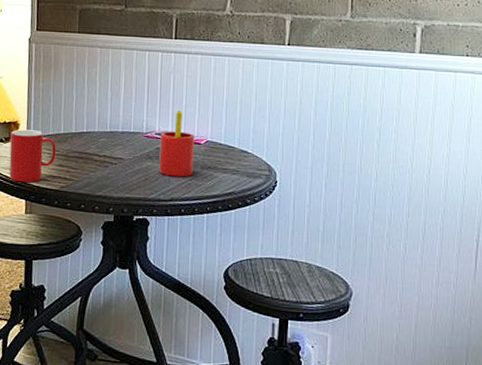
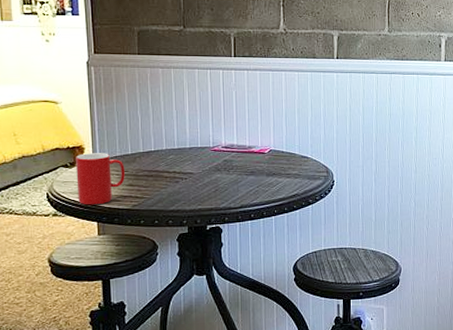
straw: present [159,109,195,177] -> none [227,123,260,186]

